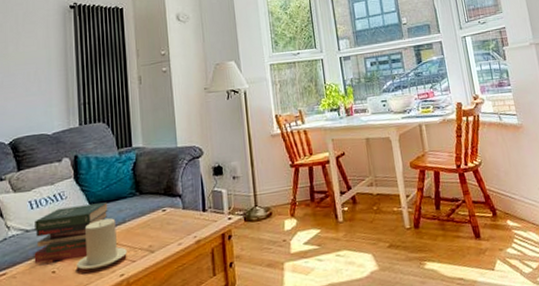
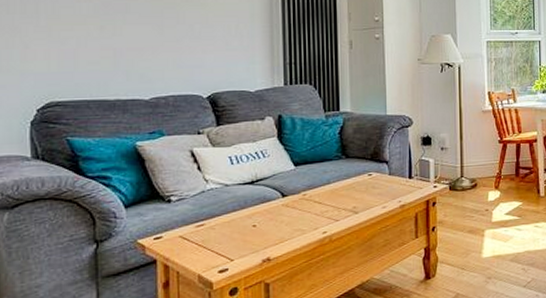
books: present [34,202,108,264] -> none [234,163,313,217]
candle: present [77,218,127,270] -> none [278,179,330,226]

